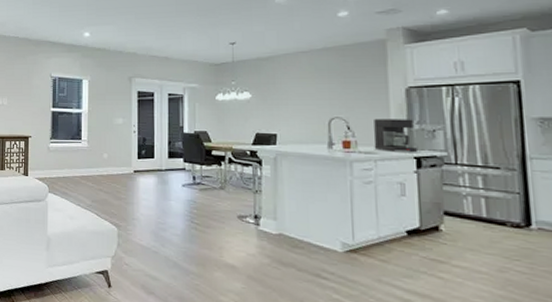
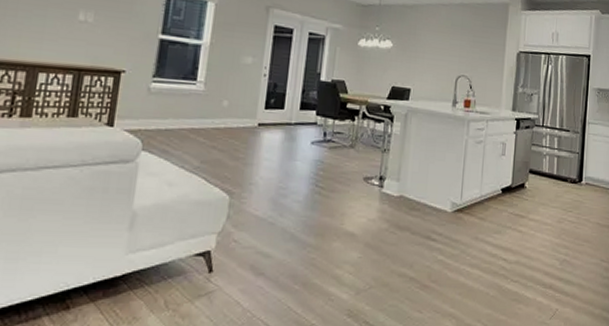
coffee maker: present [374,118,419,153] -> none [487,79,519,115]

